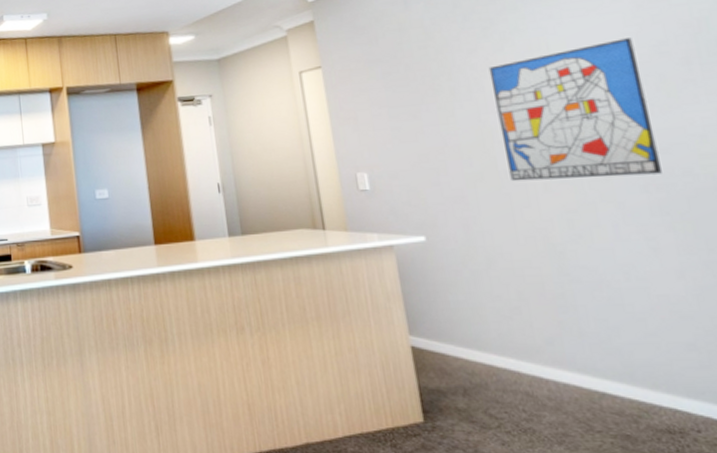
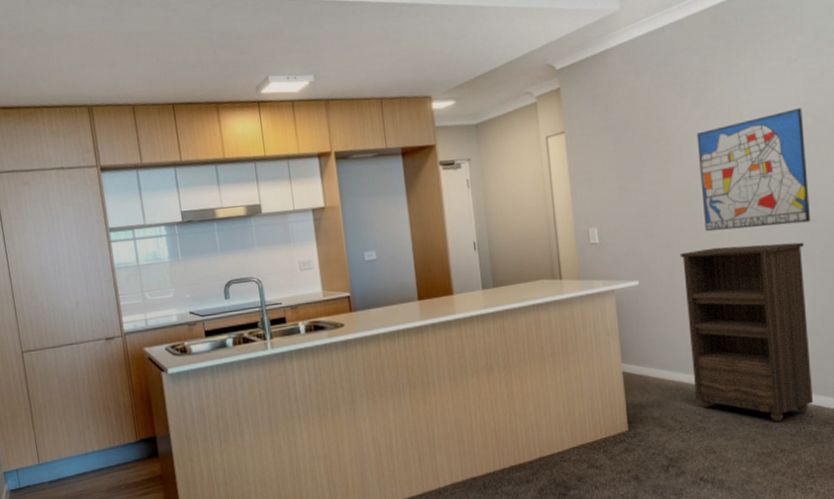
bookshelf: none [478,198,700,433] -> present [680,242,814,422]

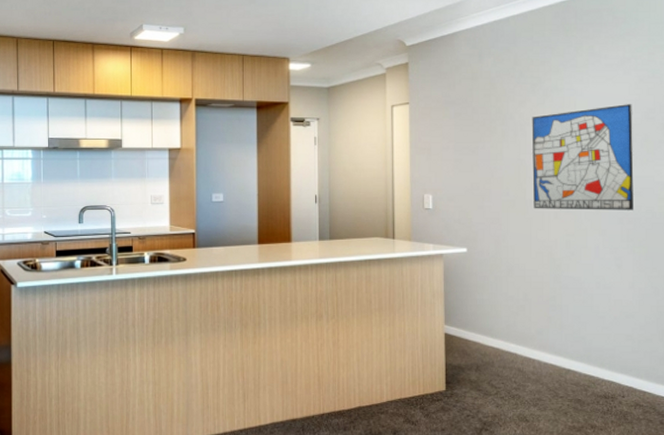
bookshelf: present [680,242,814,422] -> none [508,225,626,398]

